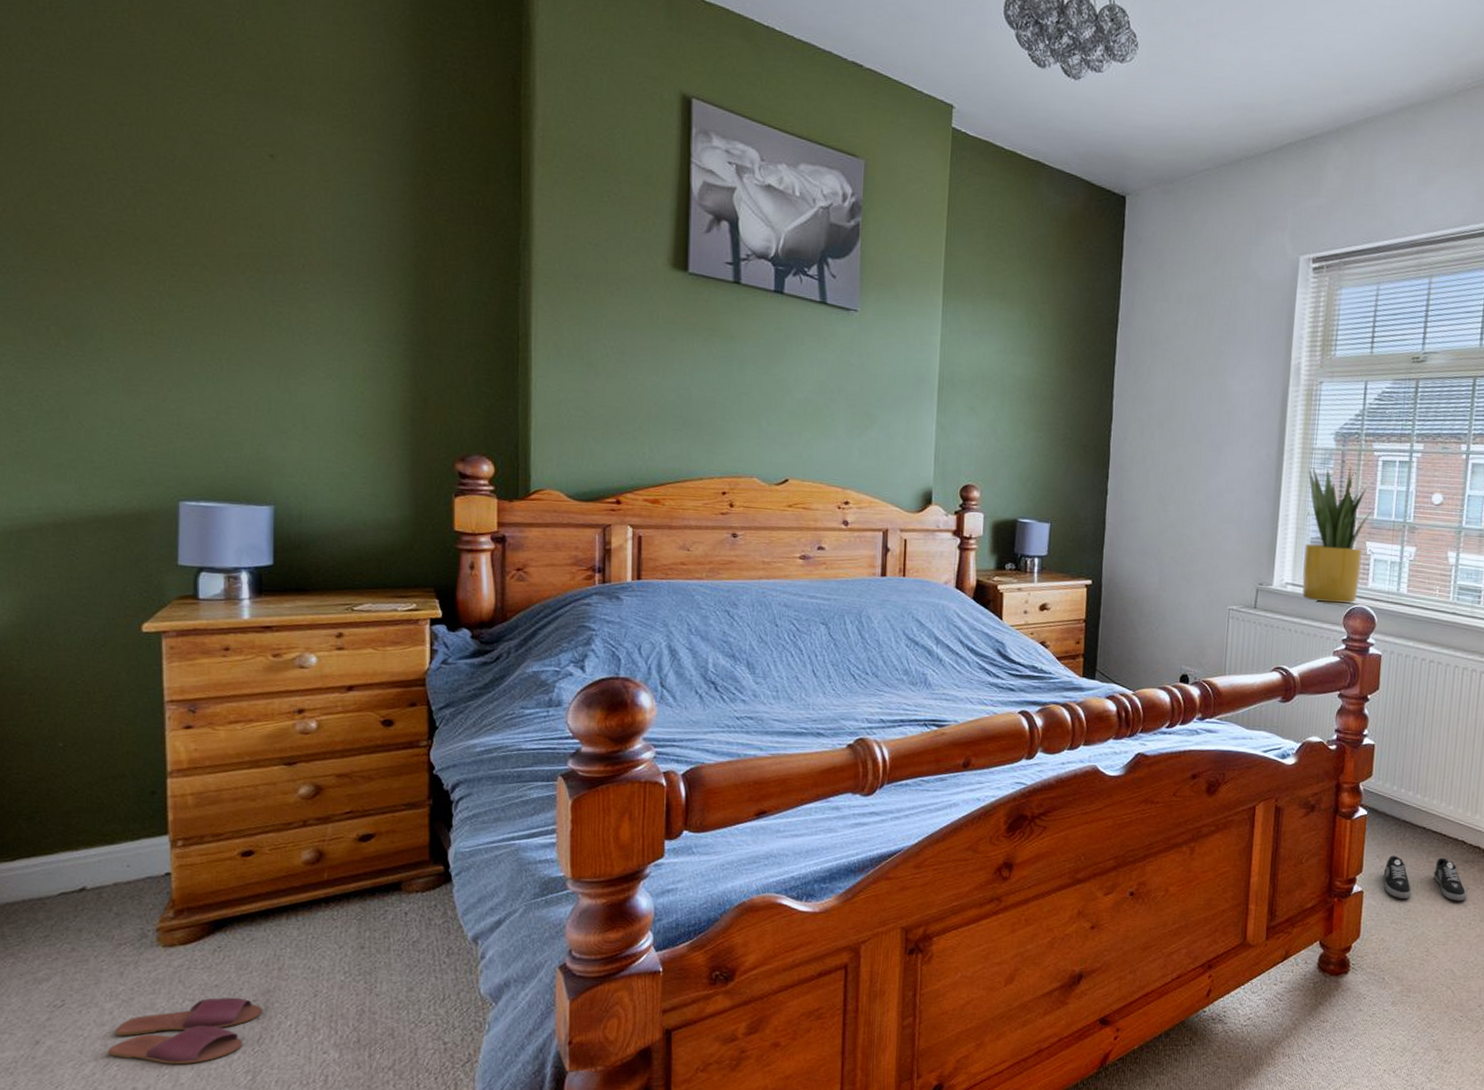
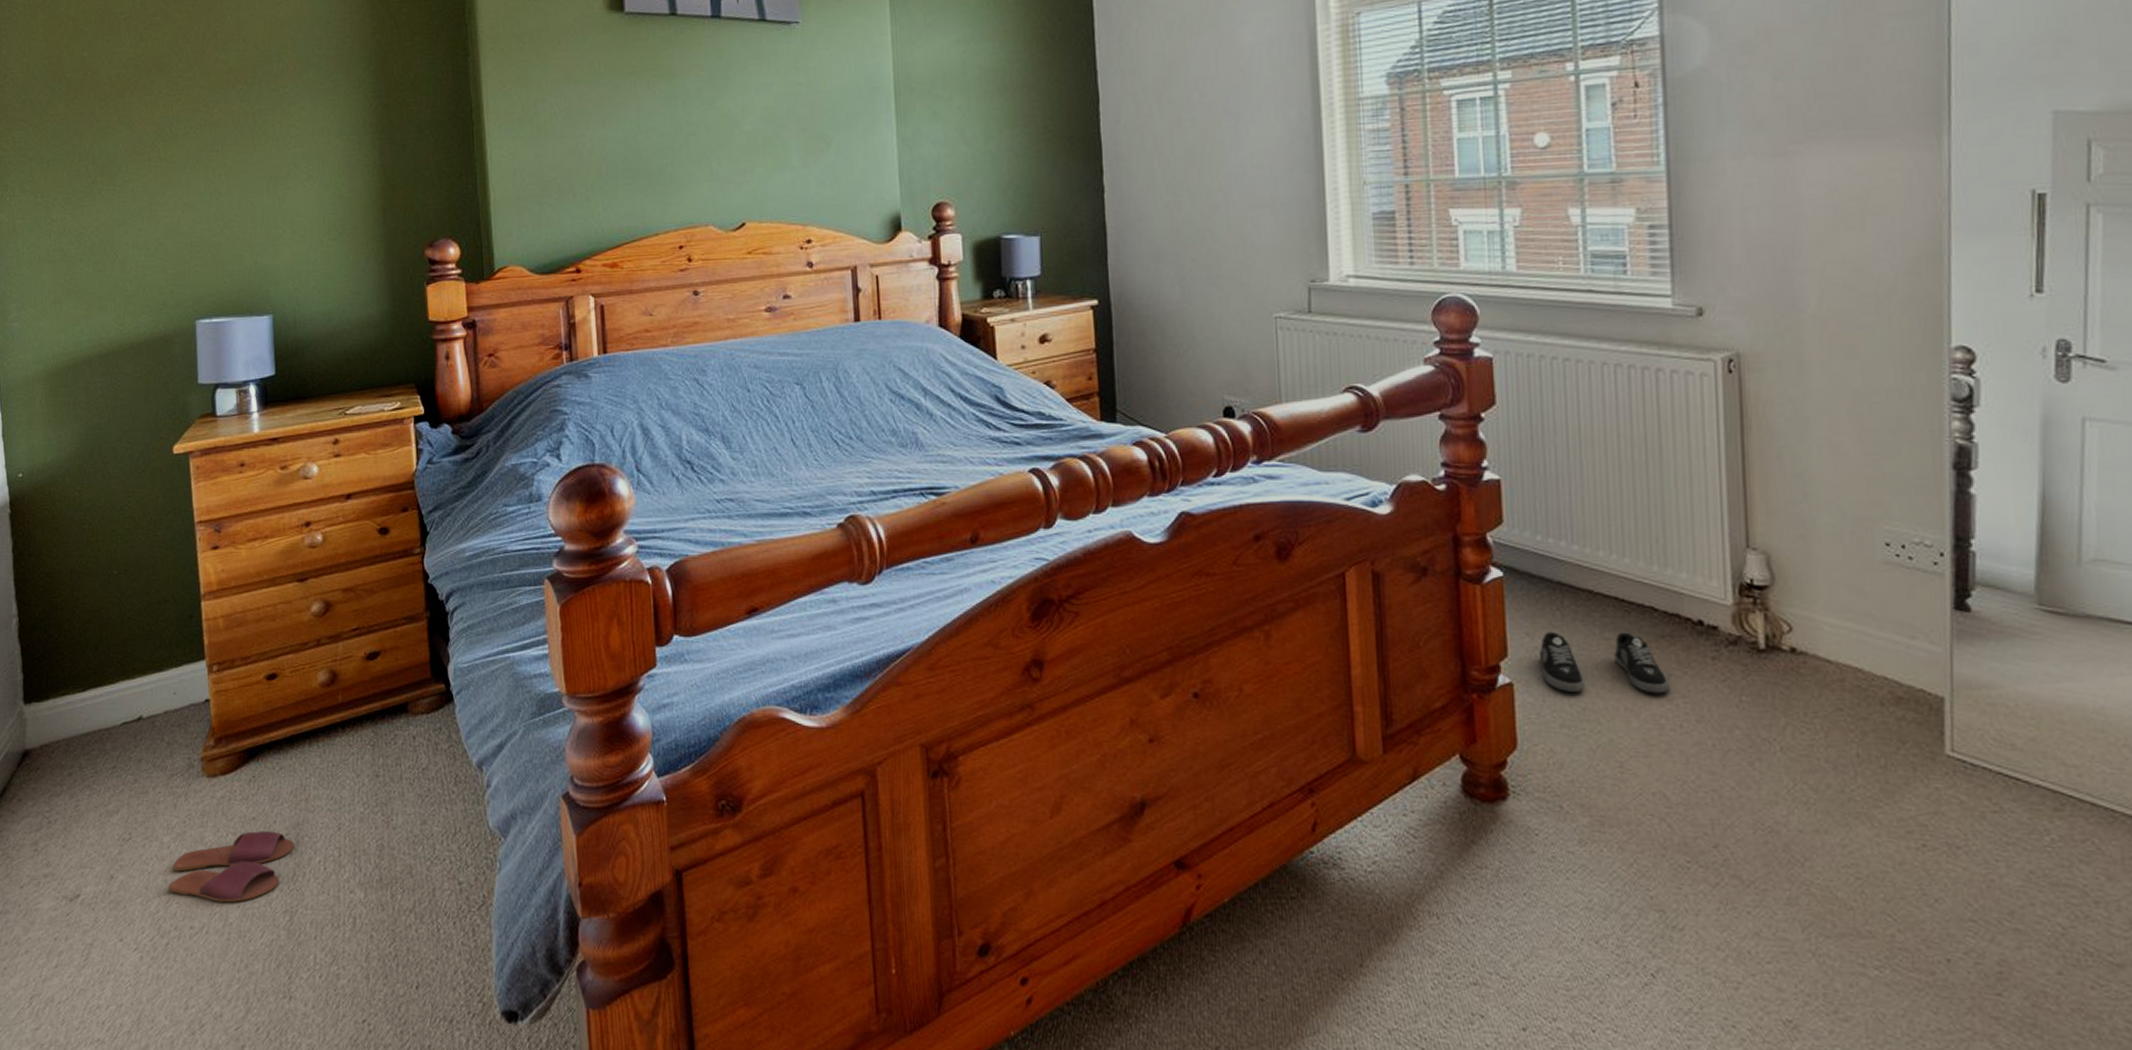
planter: present [1302,467,1376,603] -> none [1358,114,1456,295]

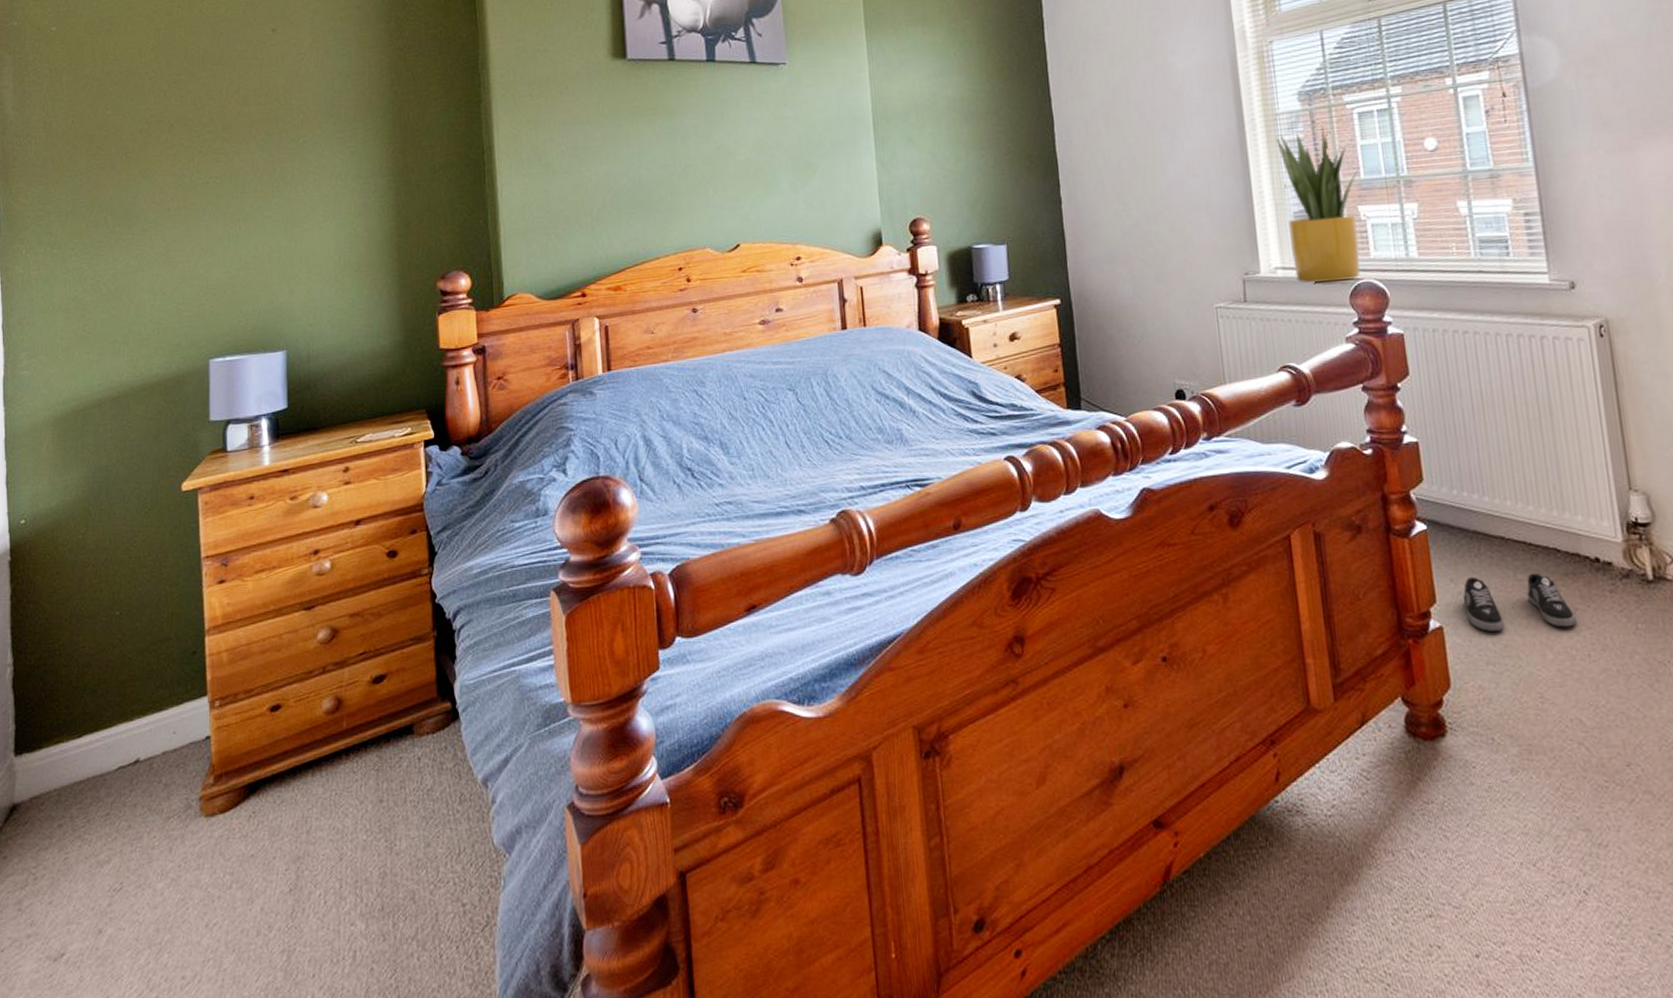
slippers: present [168,830,294,903] -> none [159,867,294,948]
planter: none [1358,114,1456,295] -> present [1276,126,1361,283]

